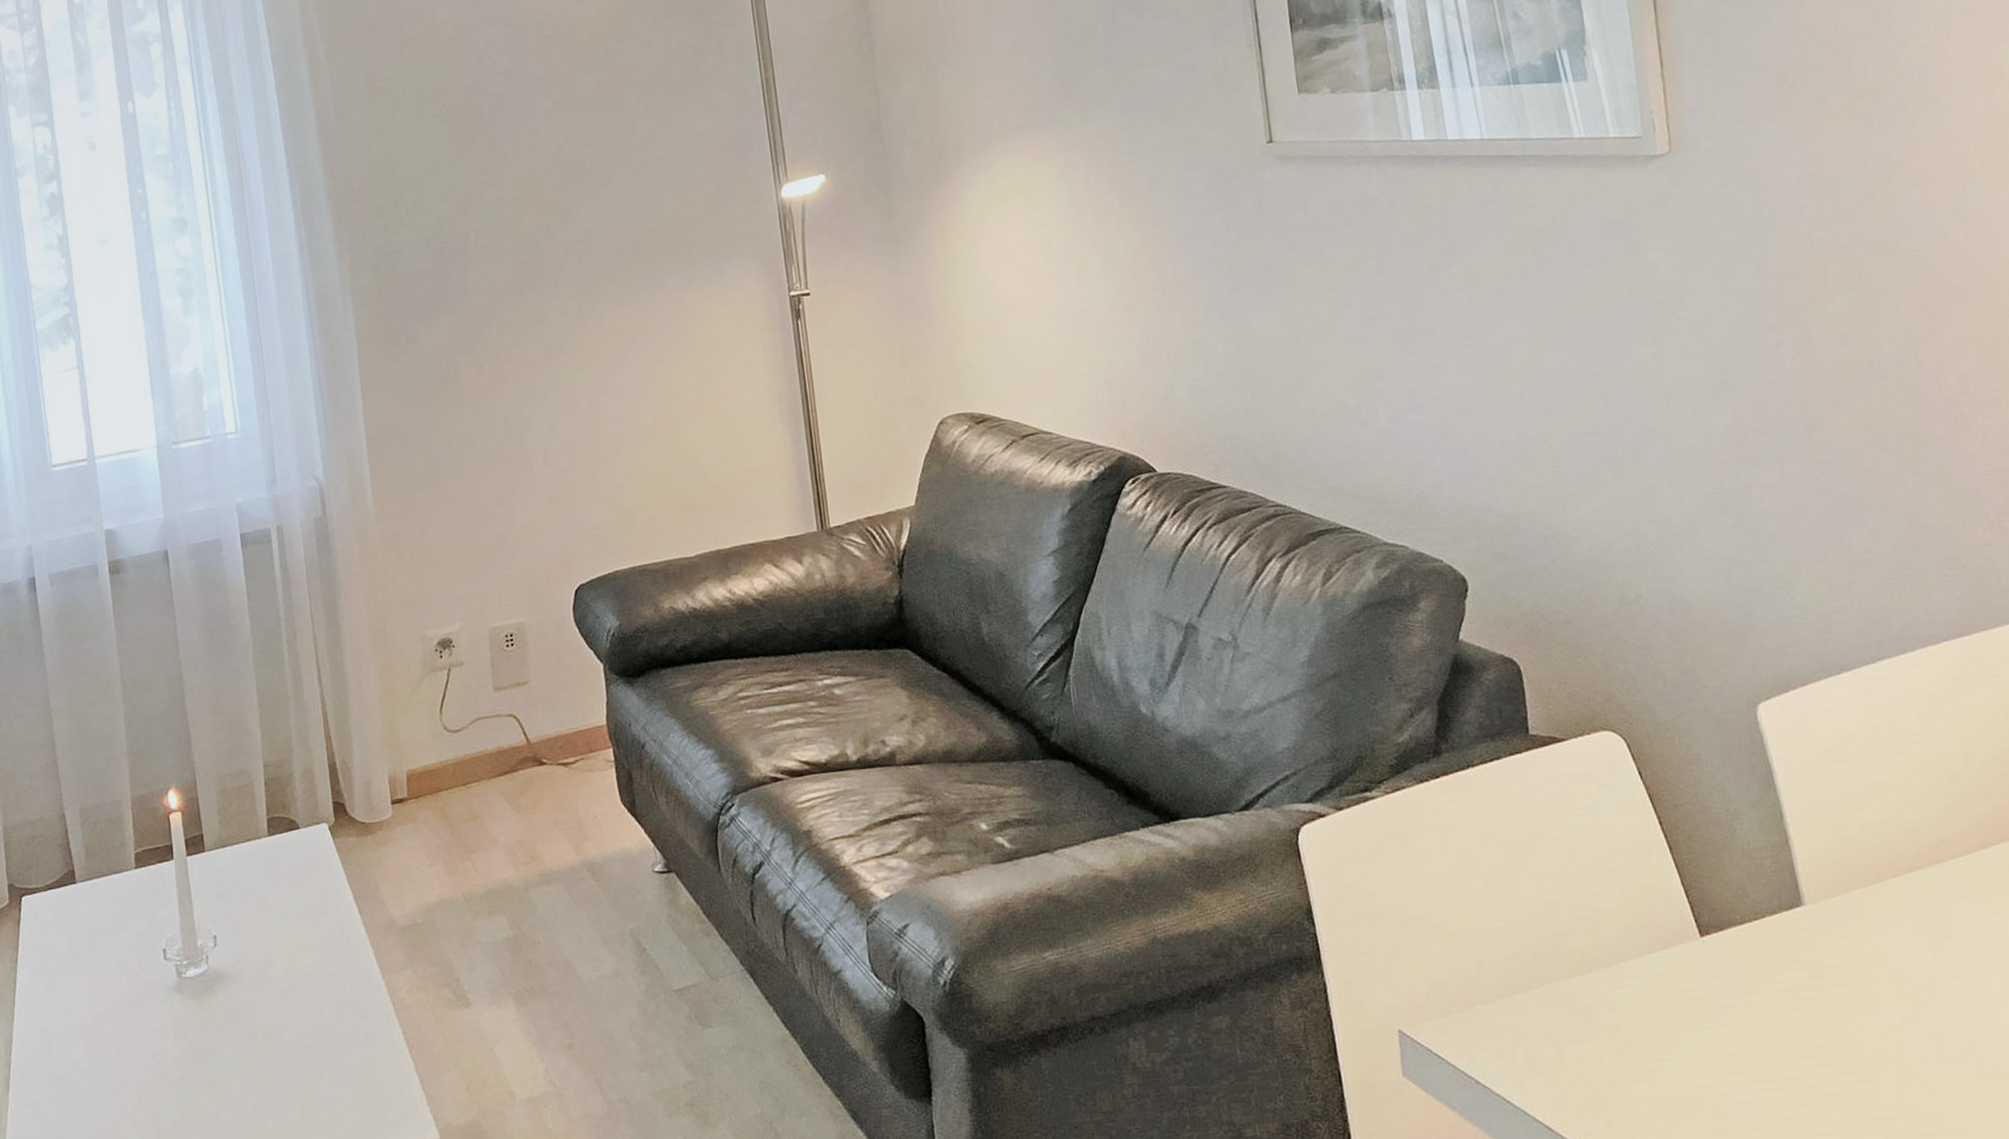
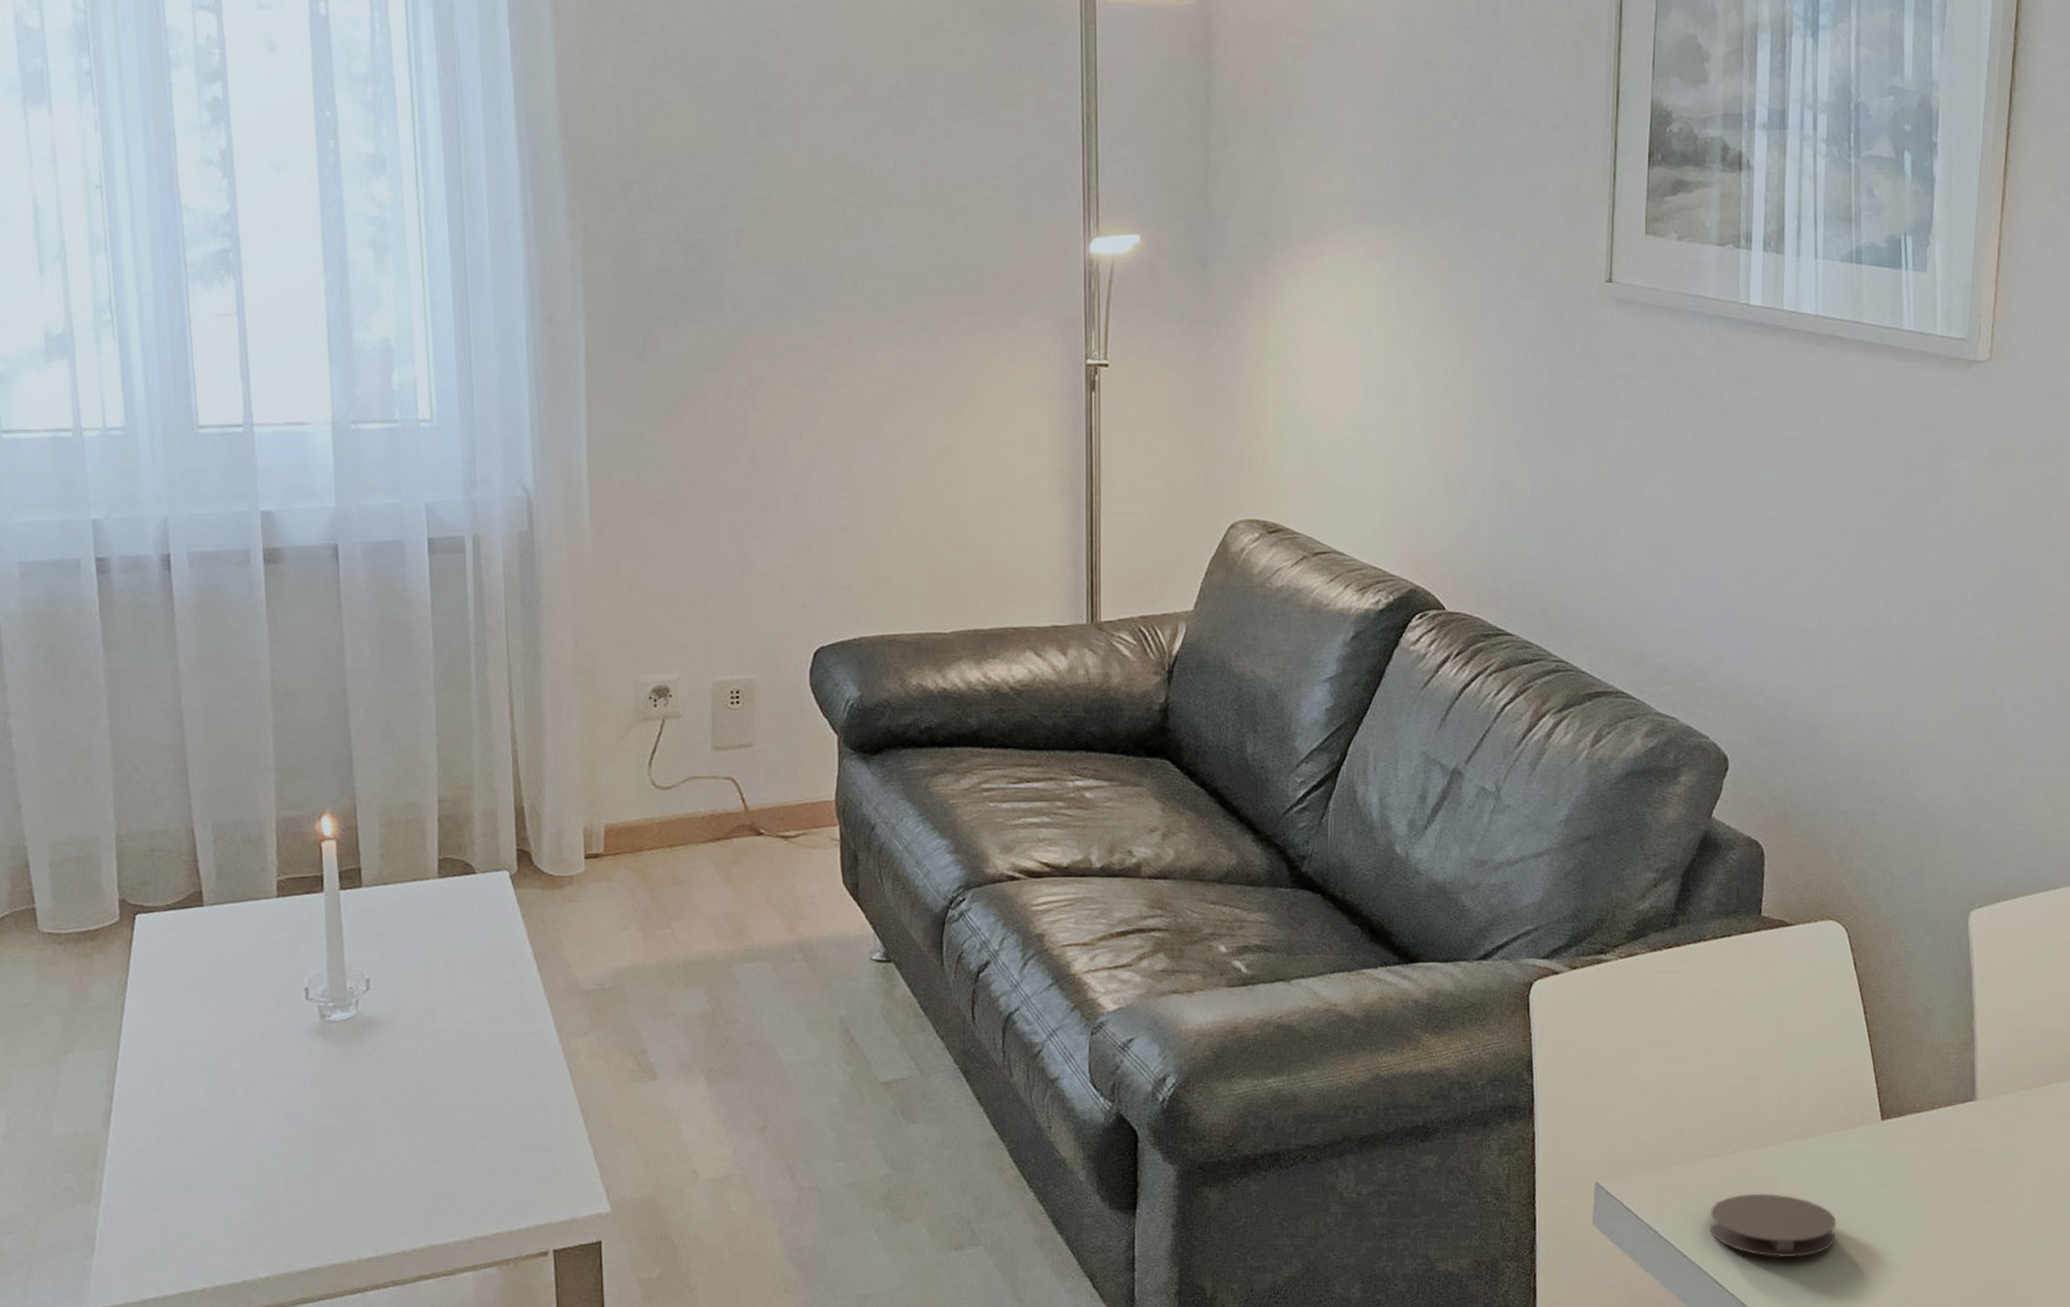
coaster: none [1528,1026,1673,1096] -> present [1709,1194,1837,1258]

